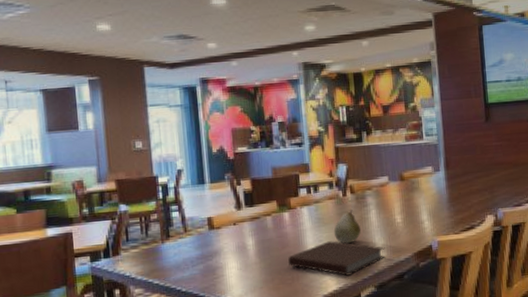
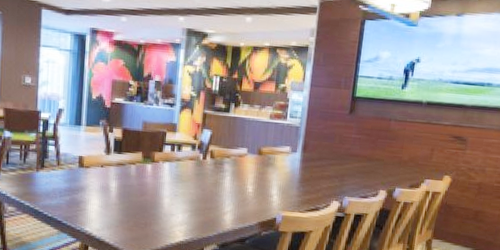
notebook: present [288,241,386,276] -> none [144,197,233,231]
fruit: present [333,210,362,244] -> none [189,173,215,203]

